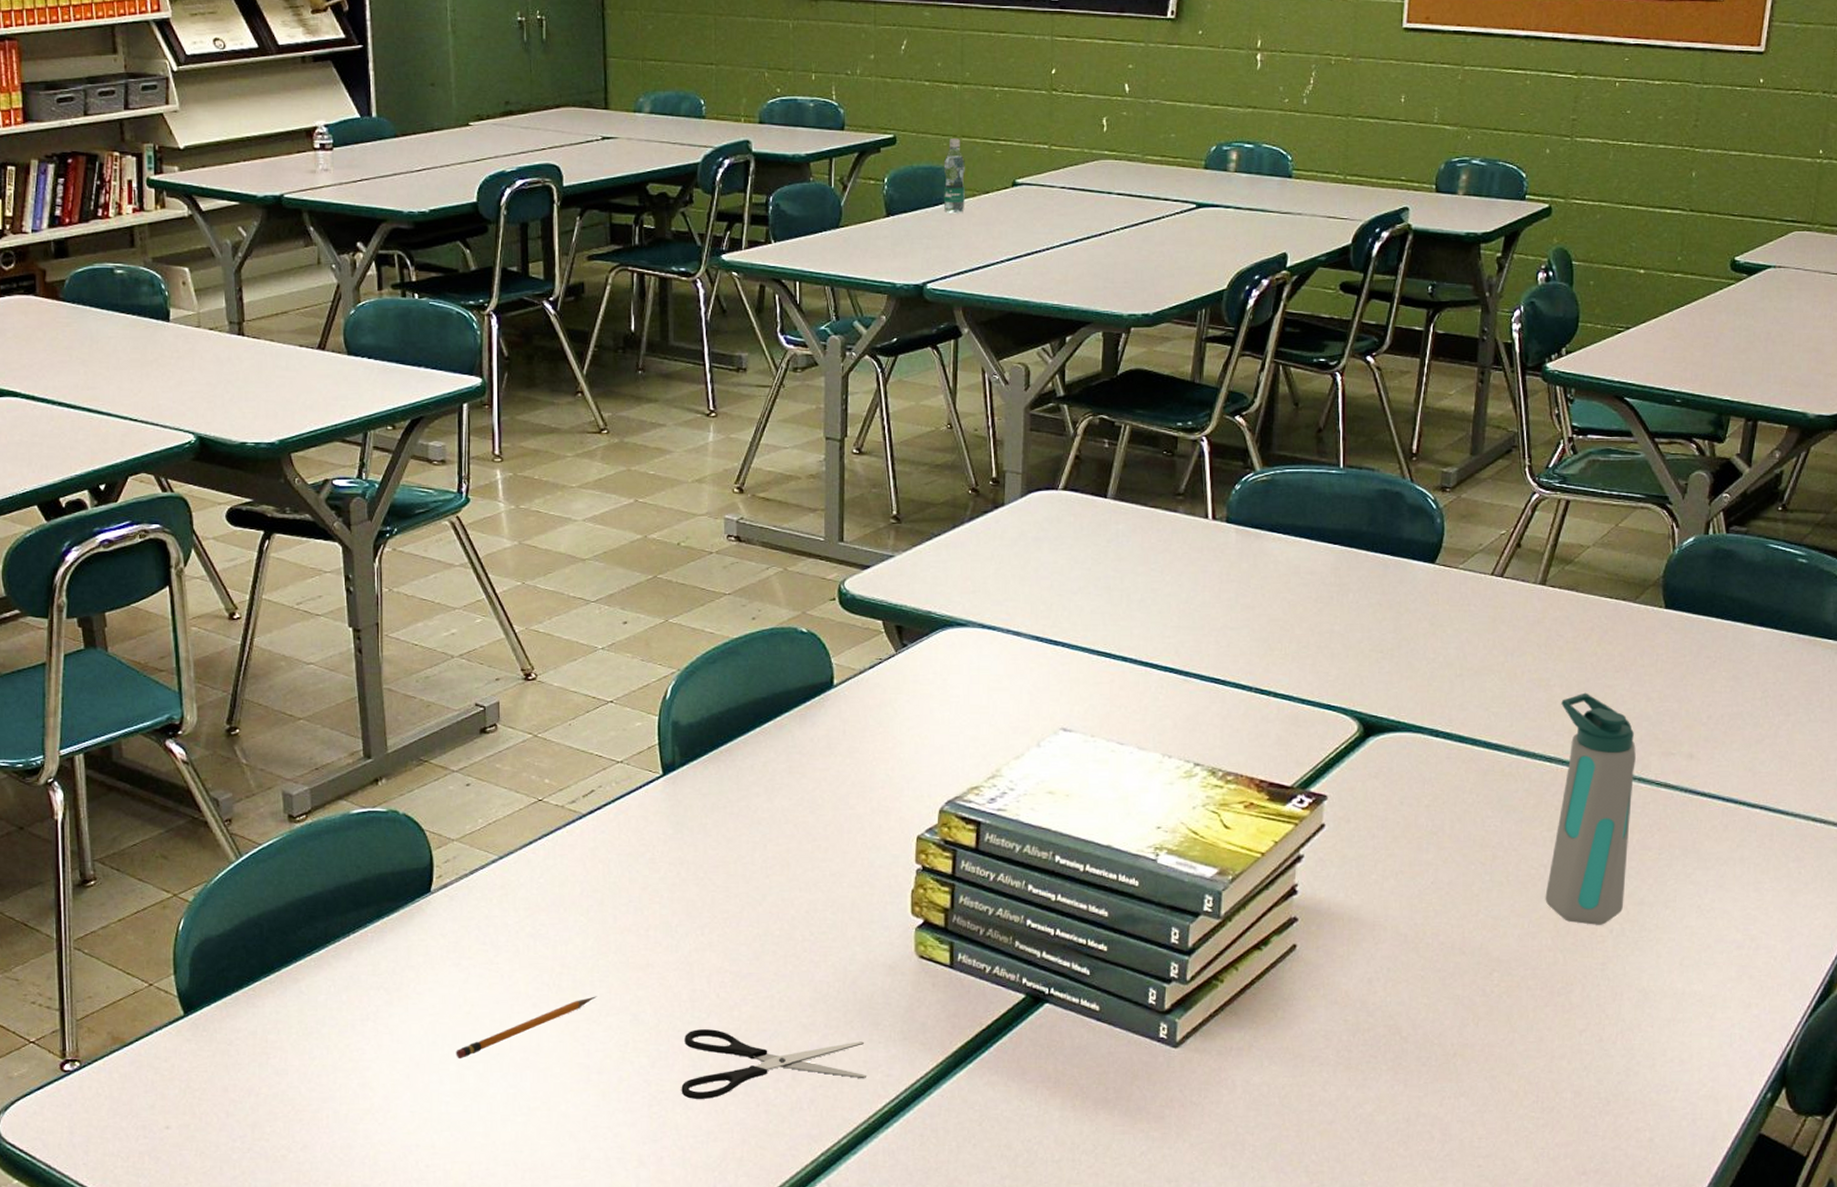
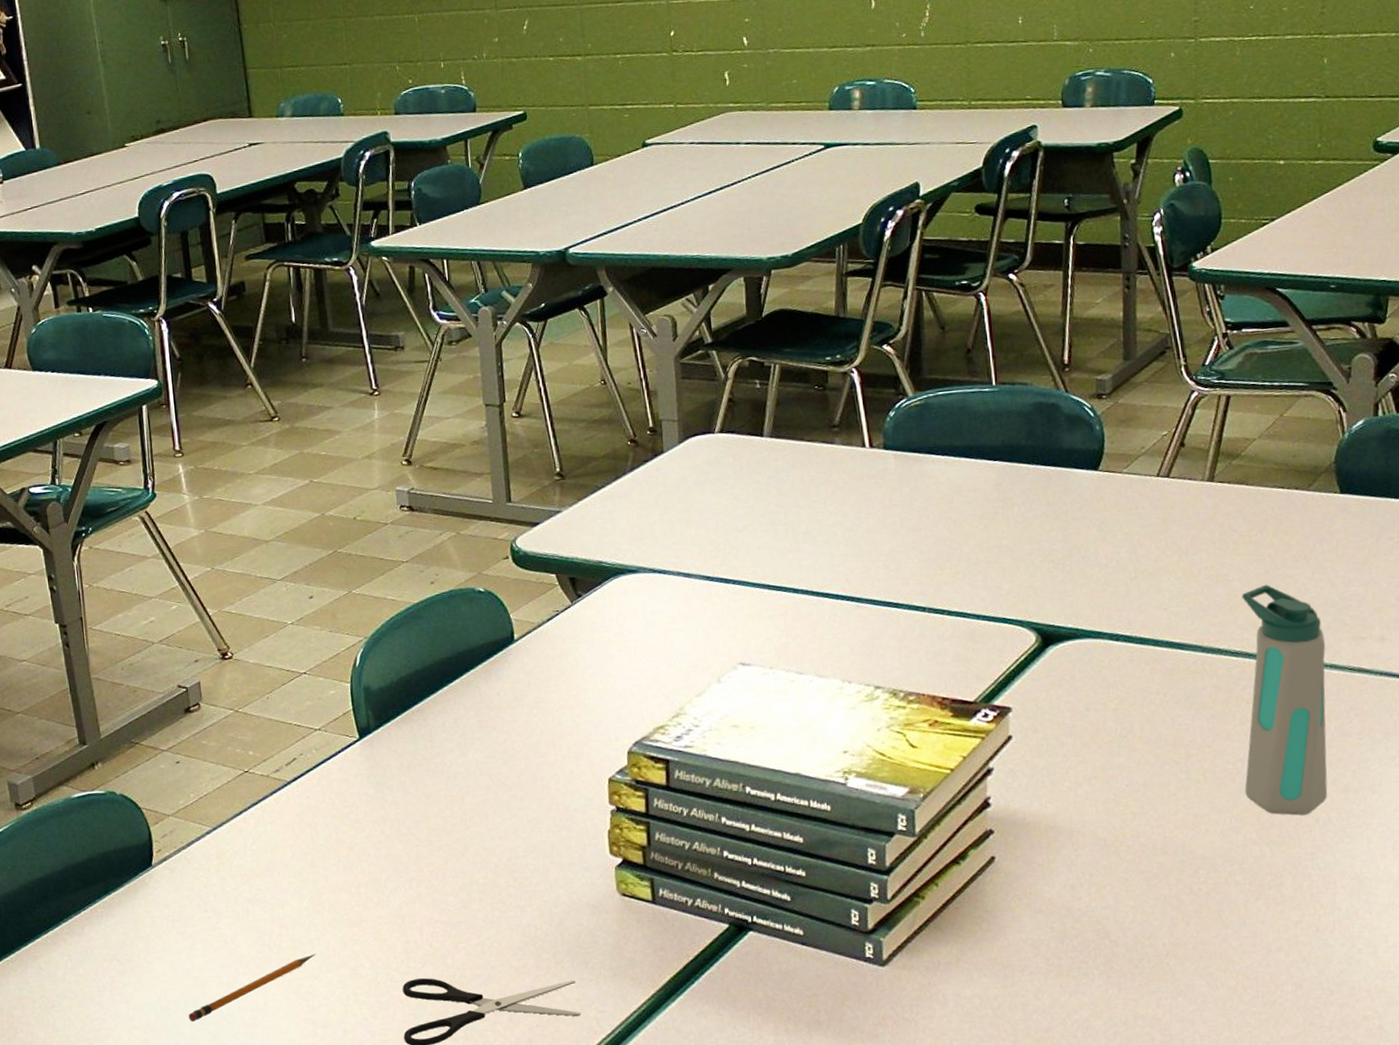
bottle: present [943,139,965,214] -> none [574,108,599,180]

